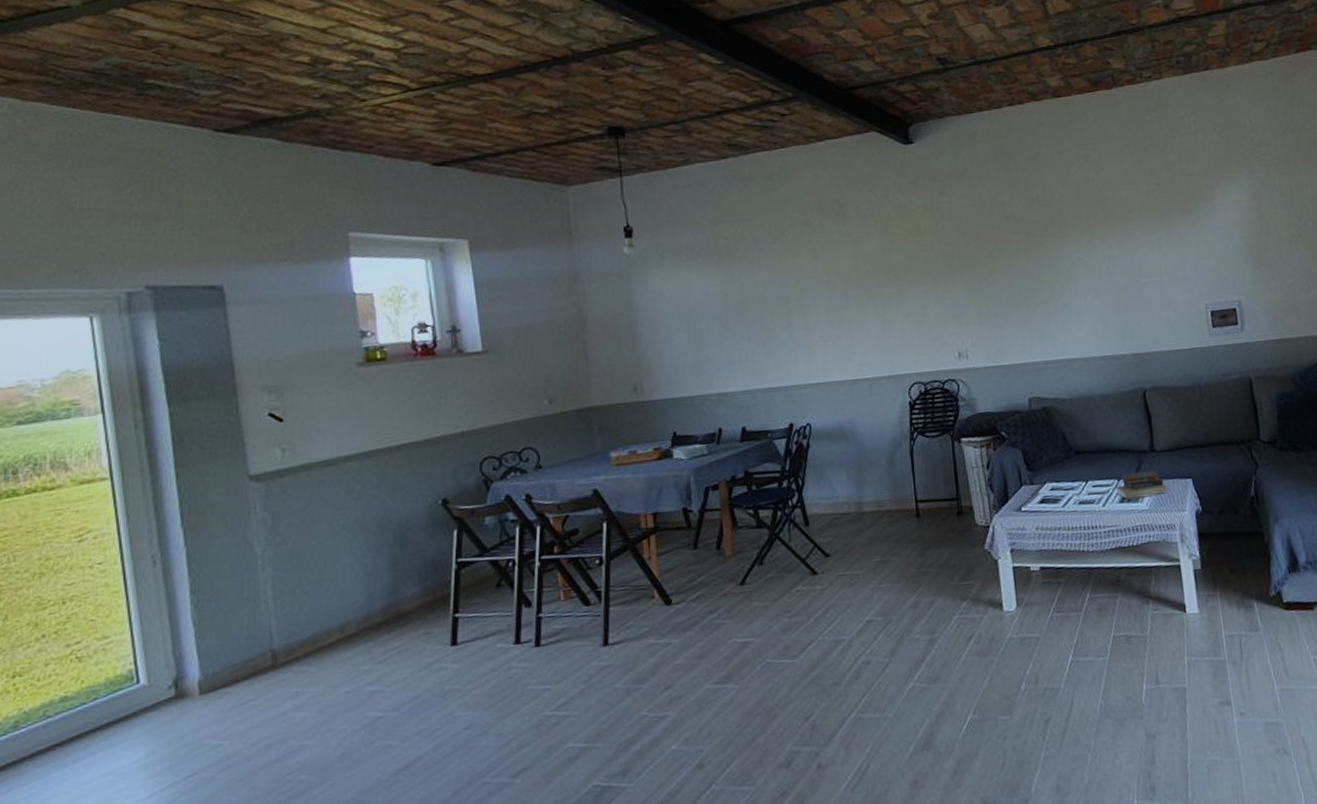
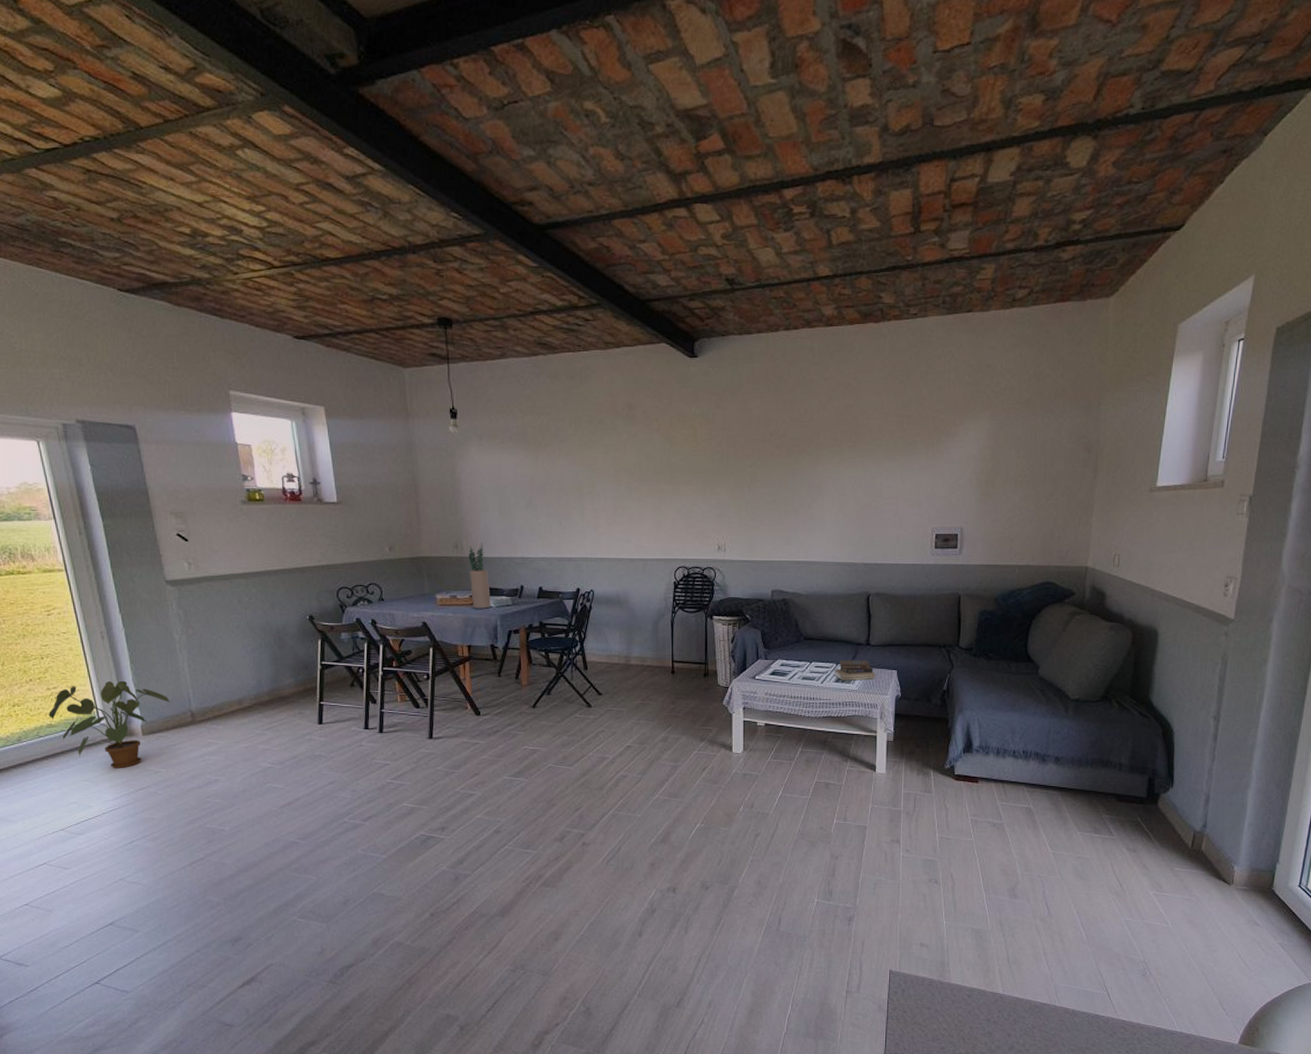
house plant: none [64,620,246,750] -> present [48,681,172,769]
vase: none [650,381,682,466] -> present [468,542,491,610]

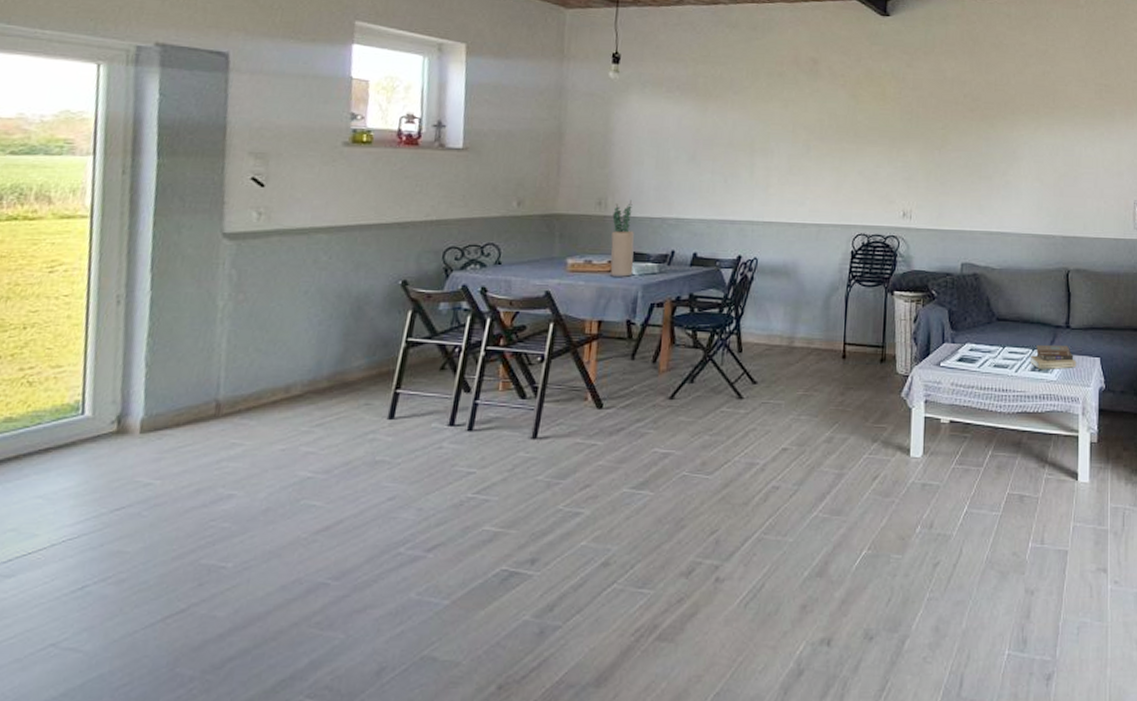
house plant: present [48,681,172,769] -> none [11,360,194,481]

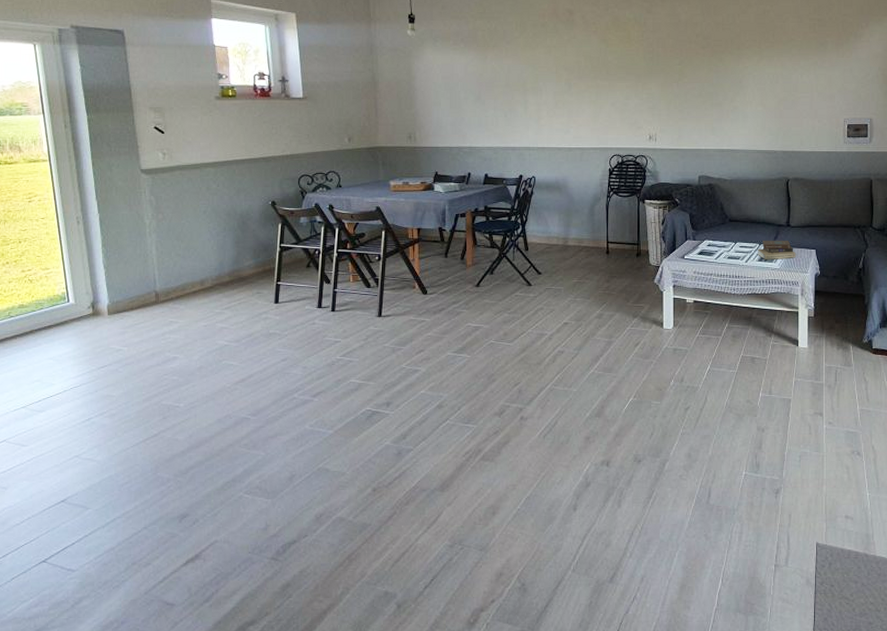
vase: present [610,200,635,278] -> none [421,134,440,195]

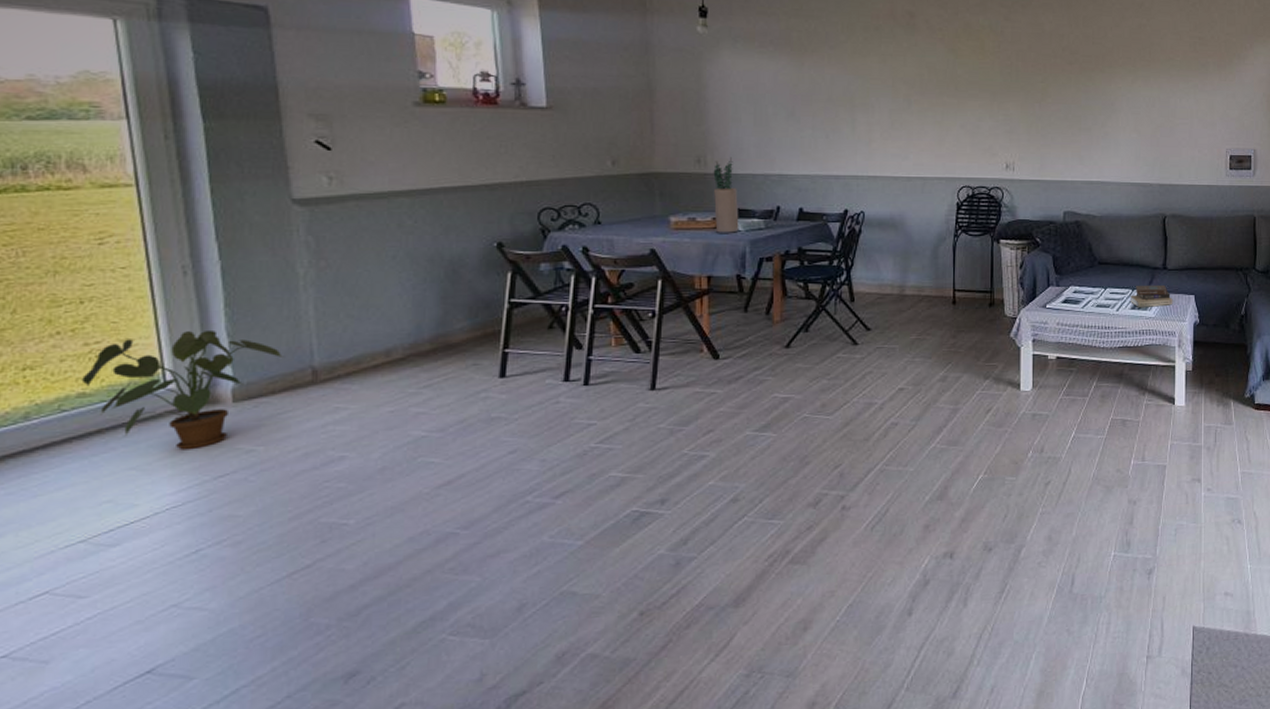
house plant: none [21,264,139,348] -> present [81,331,285,450]
vase: none [421,134,440,195] -> present [713,157,739,234]

